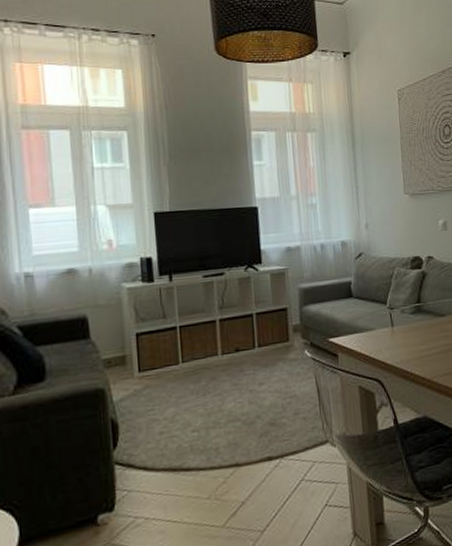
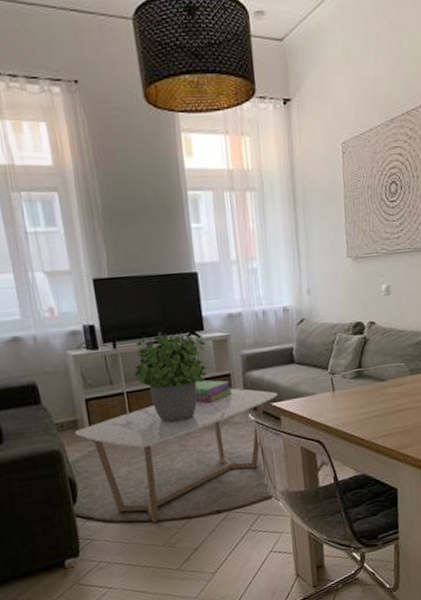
coffee table: none [122,323,336,471] -> present [75,388,278,523]
potted plant: none [188,265,264,359] -> present [134,332,208,423]
stack of books: none [250,314,289,339] -> present [195,380,233,403]

